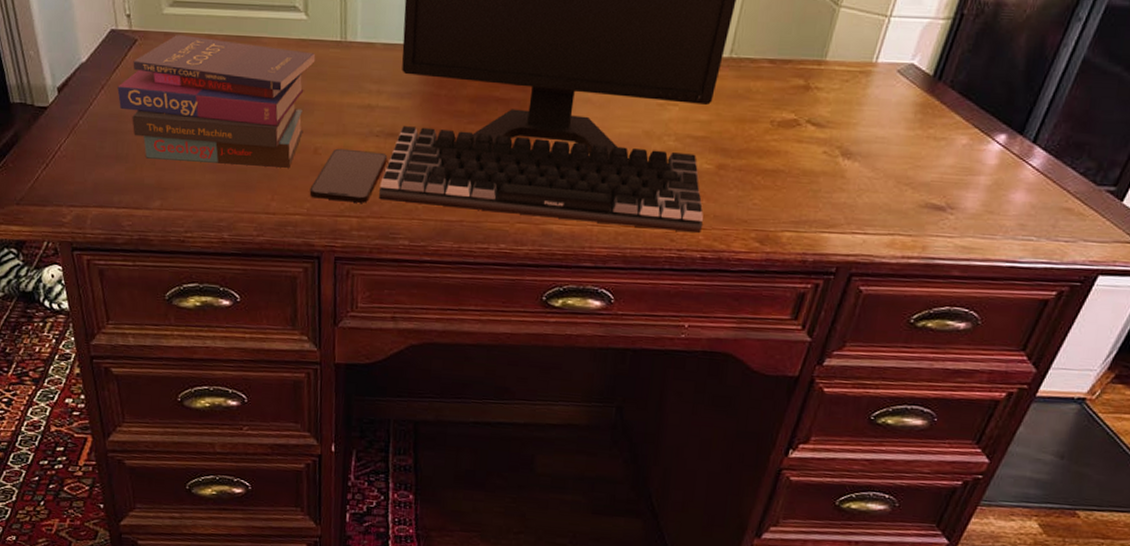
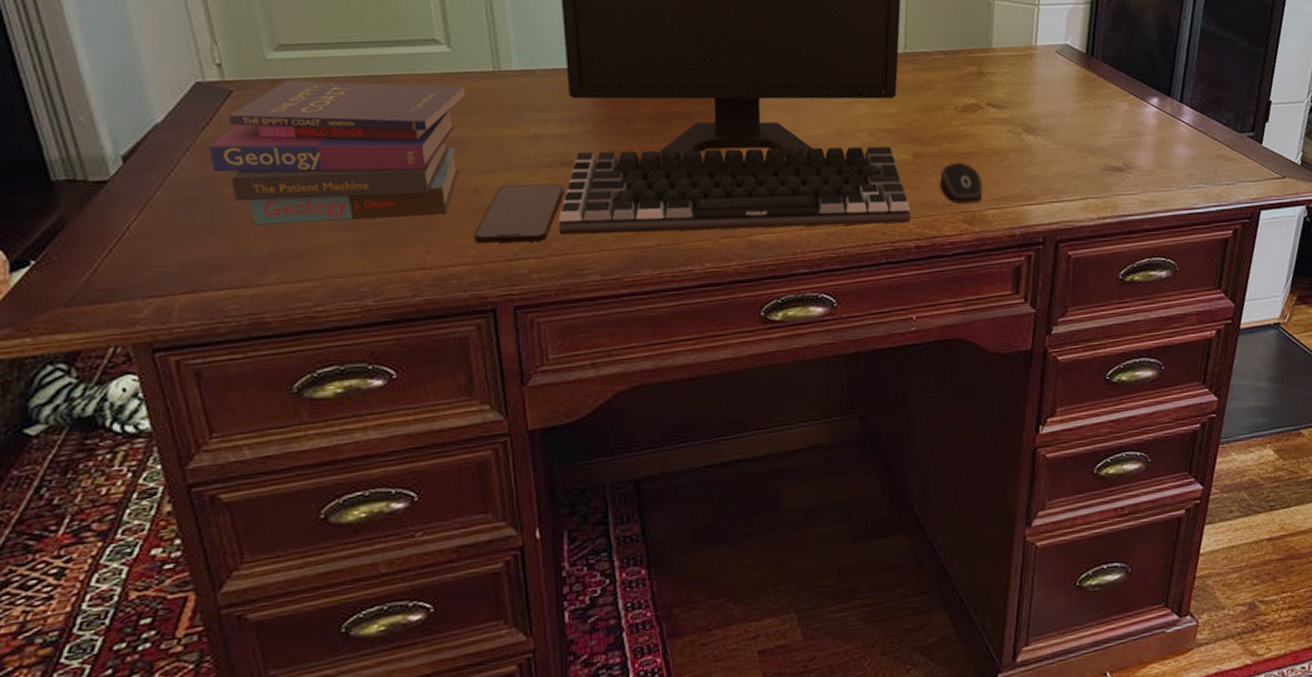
computer mouse: none [738,178,784,222] -> present [939,162,983,203]

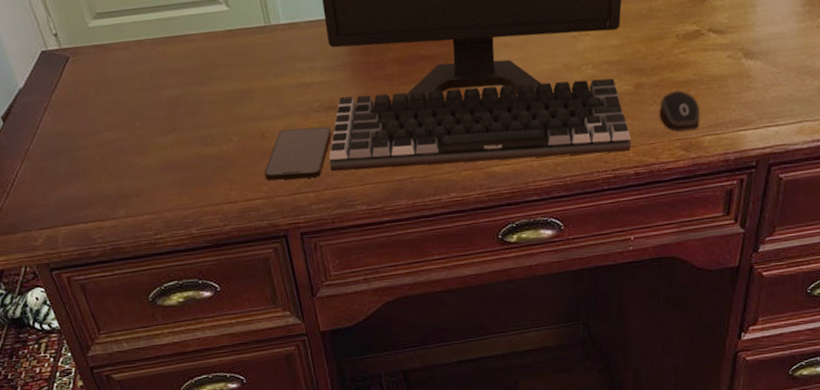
books: present [208,80,466,226] -> none [60,41,247,171]

